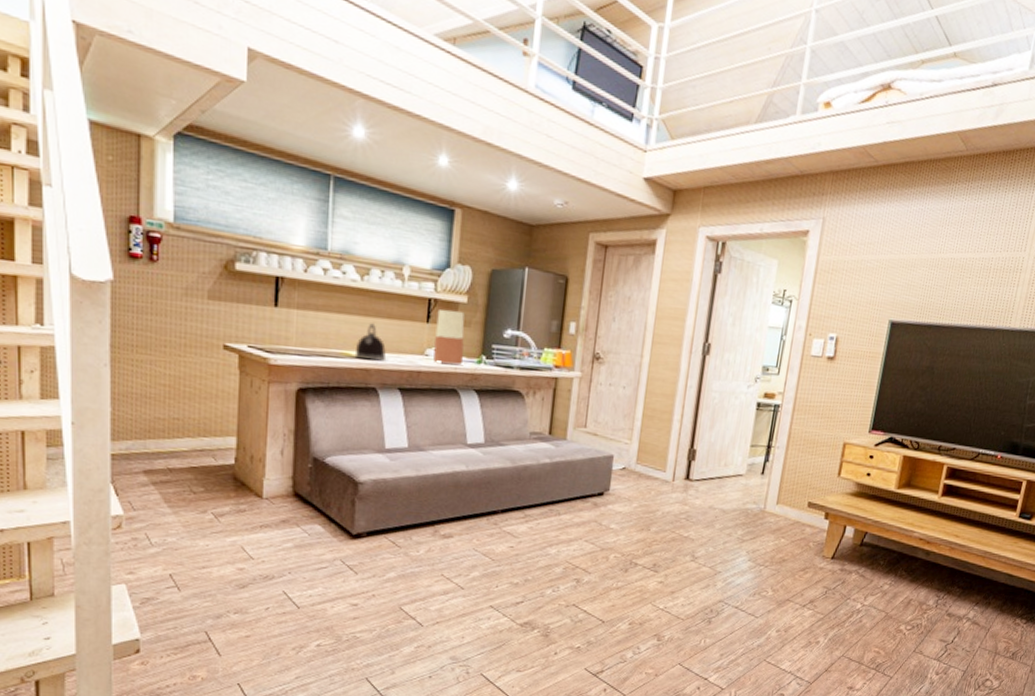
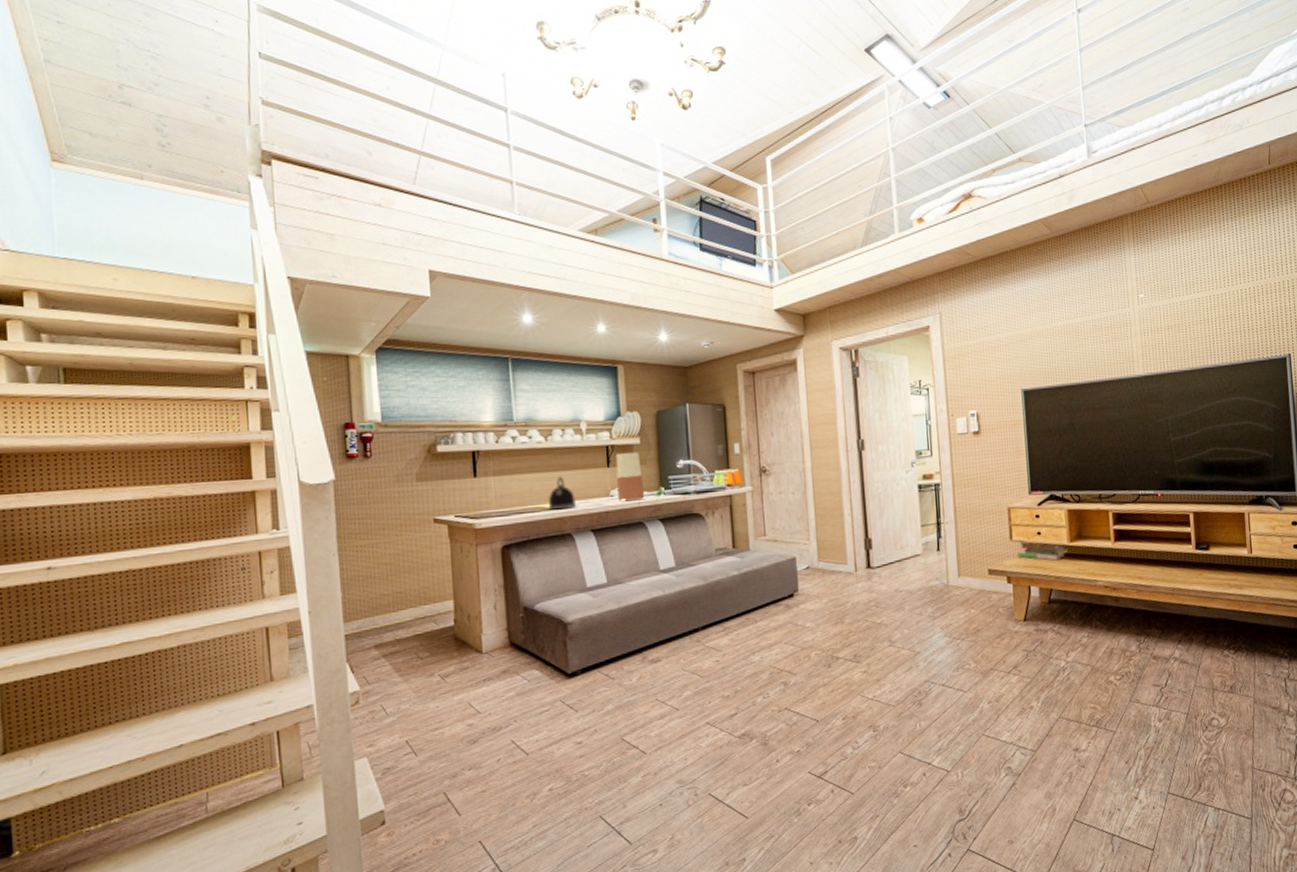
books: none [841,477,894,505] -> present [1017,539,1069,561]

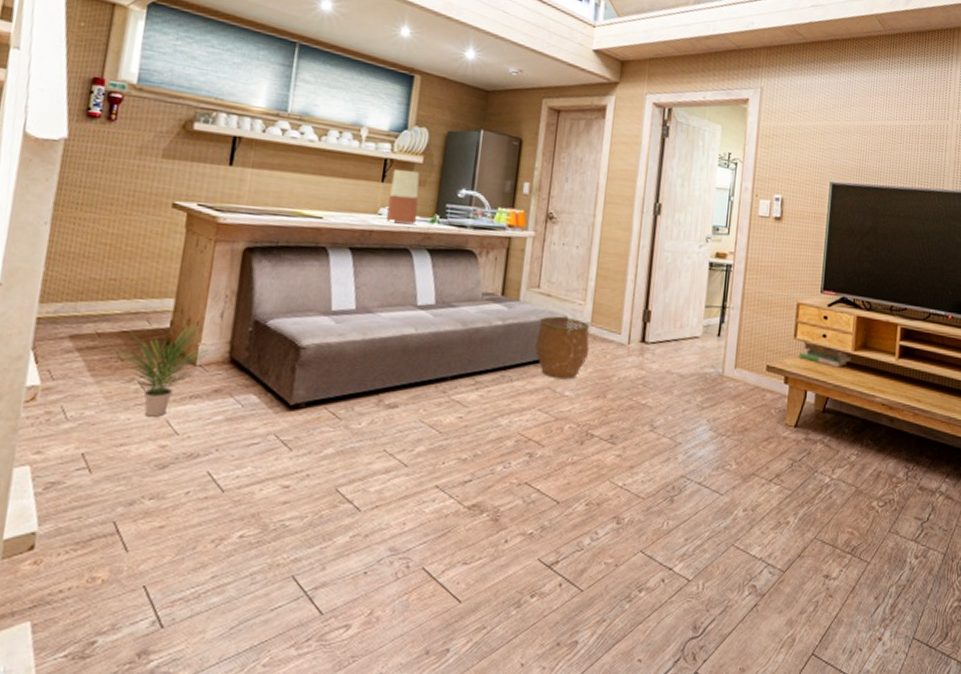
potted plant: none [417,617,491,702] -> present [118,323,209,417]
kettle: present [548,476,577,510] -> none [306,182,339,220]
basket: none [770,557,822,614] -> present [534,316,591,380]

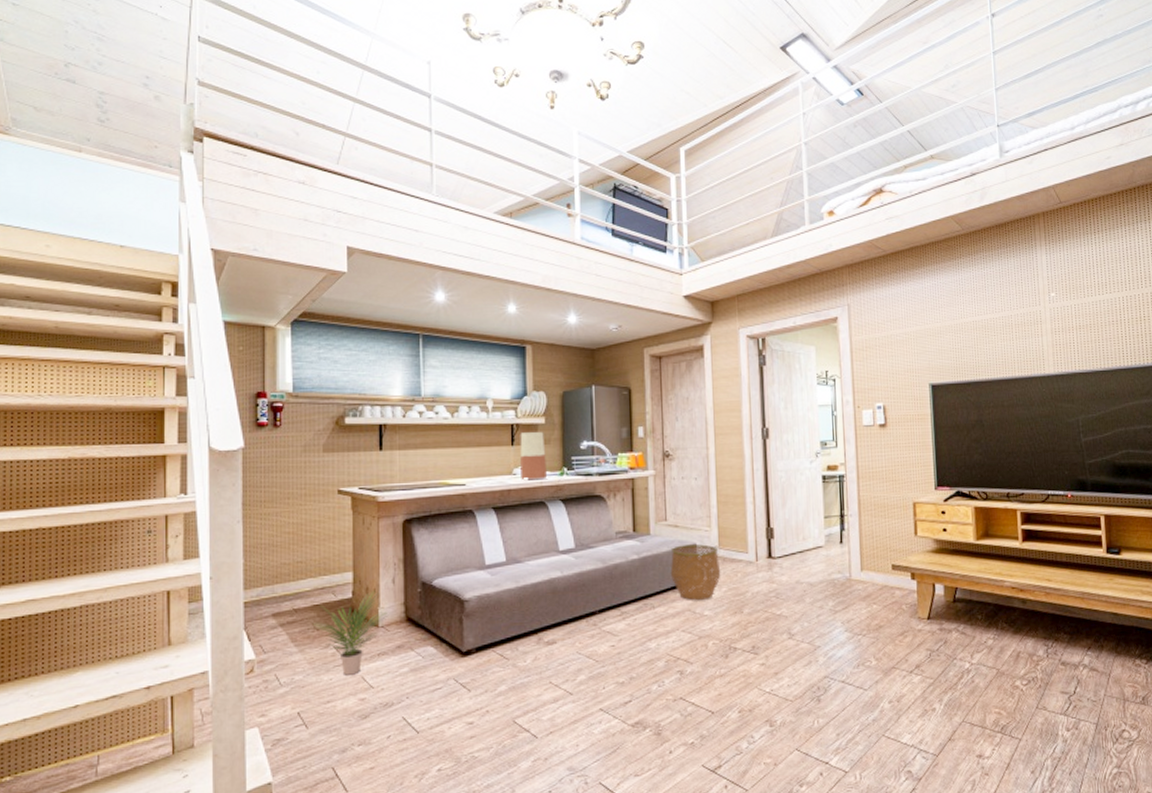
books: present [799,339,852,368] -> none [922,535,975,558]

